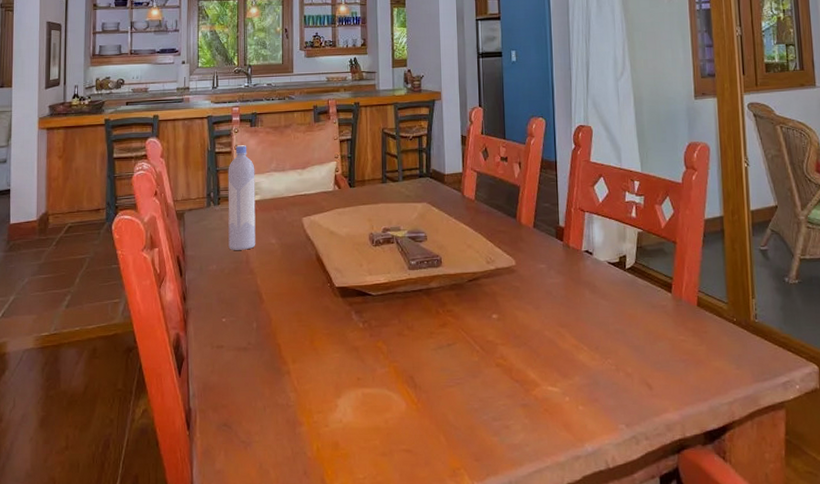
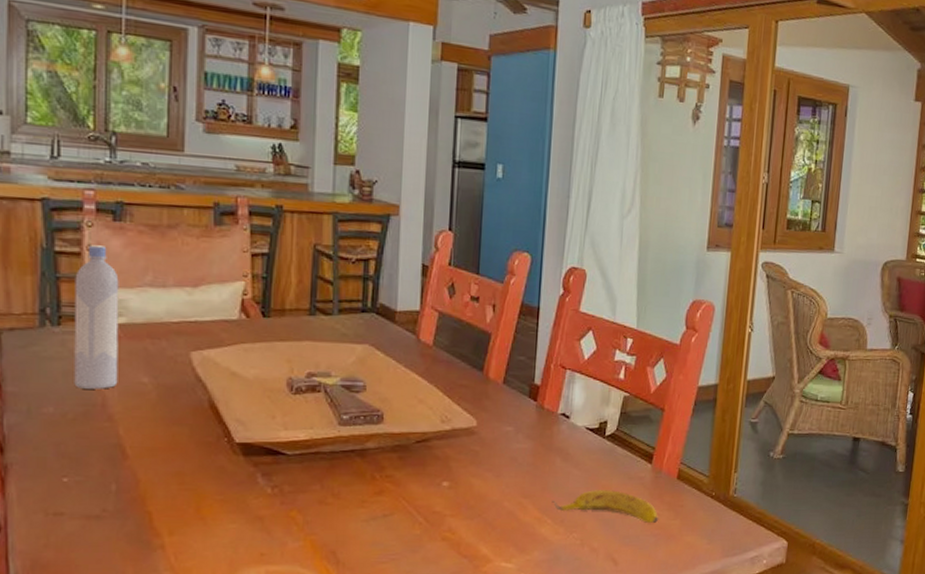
banana: none [586,318,686,349] -> present [552,490,659,523]

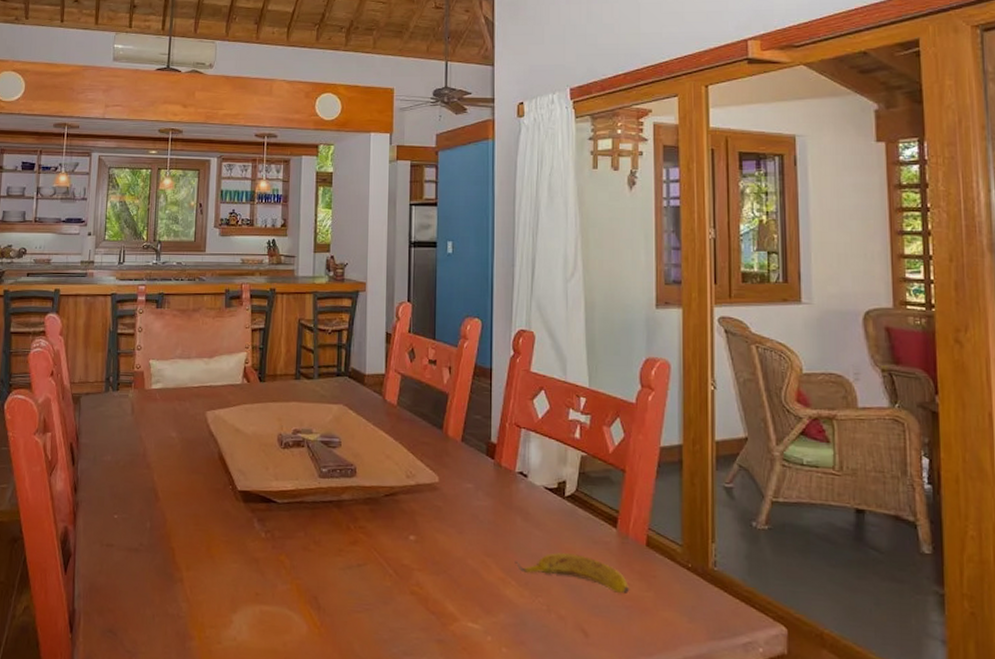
bottle: present [74,245,119,389] -> none [125,327,159,442]

